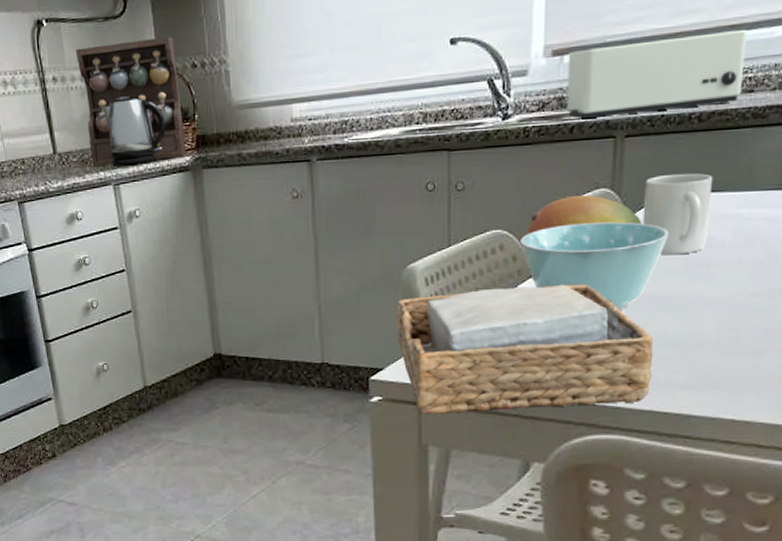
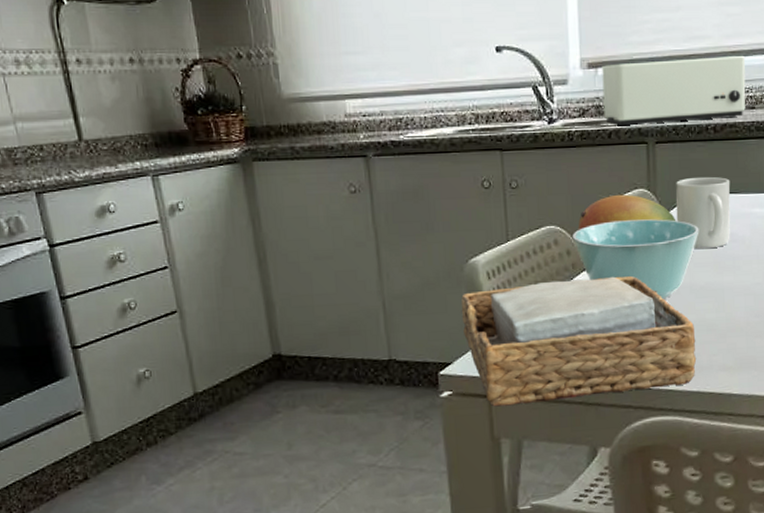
spice rack: present [75,36,187,167] -> none [103,25,235,156]
kettle: present [102,96,166,167] -> none [137,83,211,156]

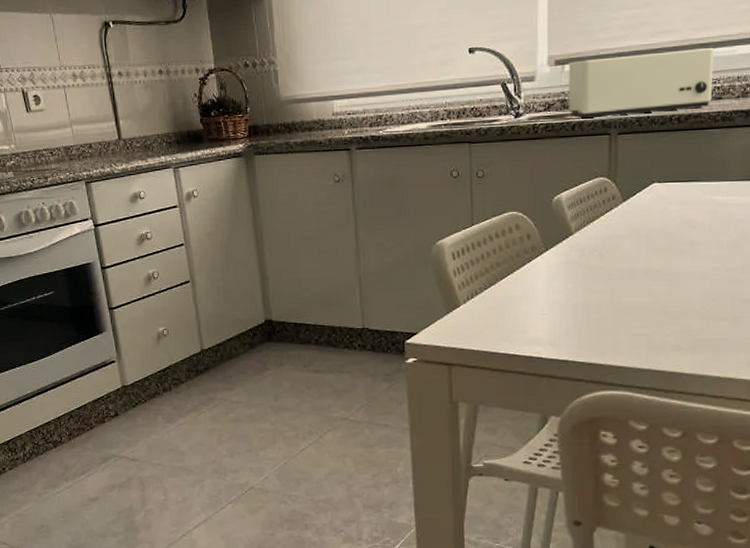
napkin holder: present [460,275,697,407] -> none [427,258,649,374]
bowl: present [572,219,699,300] -> none [532,206,658,282]
fruit: present [578,194,677,230] -> none [538,182,636,216]
mug: present [675,176,731,249] -> none [636,165,692,235]

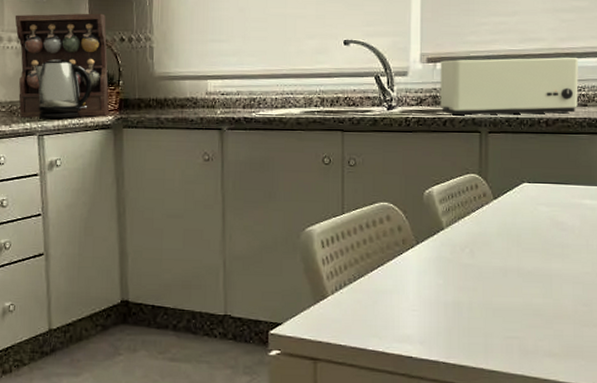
spice rack: none [139,39,240,151] -> present [15,13,110,118]
kettle: none [164,90,221,152] -> present [35,59,93,119]

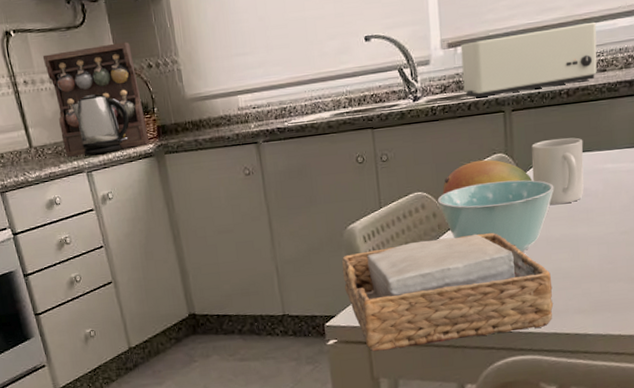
napkin holder: none [294,254,522,370] -> present [341,232,554,352]
bowl: none [404,202,529,281] -> present [437,180,554,252]
fruit: none [410,177,506,209] -> present [442,159,533,195]
mug: none [506,166,561,235] -> present [531,137,584,205]

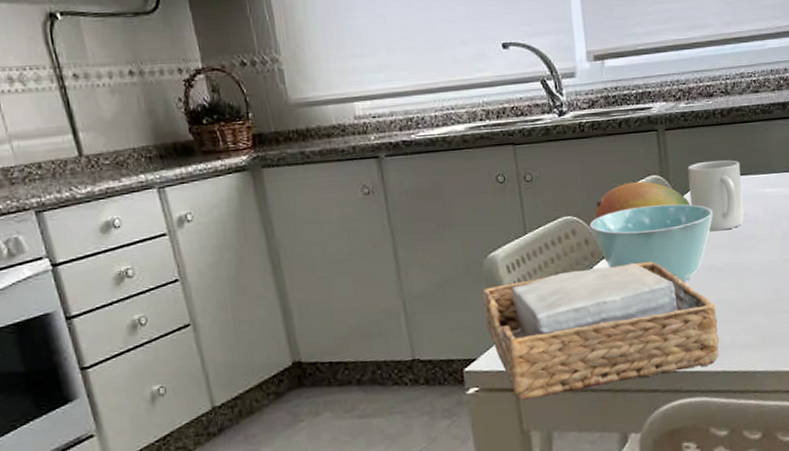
spice rack: present [42,42,150,157] -> none [100,34,243,169]
kettle: present [71,94,130,156] -> none [138,94,216,168]
toaster: present [460,22,597,98] -> none [608,41,750,115]

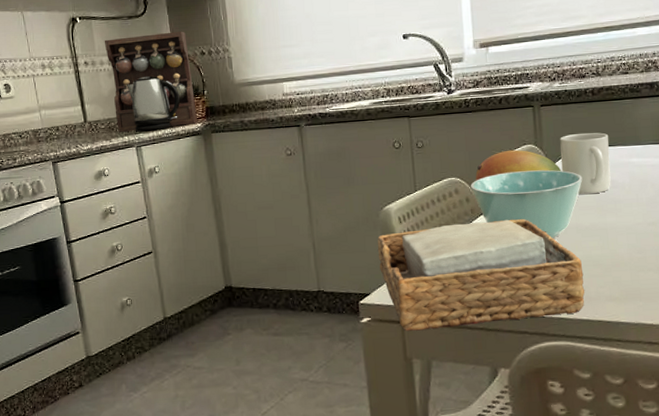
spice rack: none [100,34,243,169] -> present [104,31,198,132]
kettle: none [138,94,216,168] -> present [127,76,181,132]

